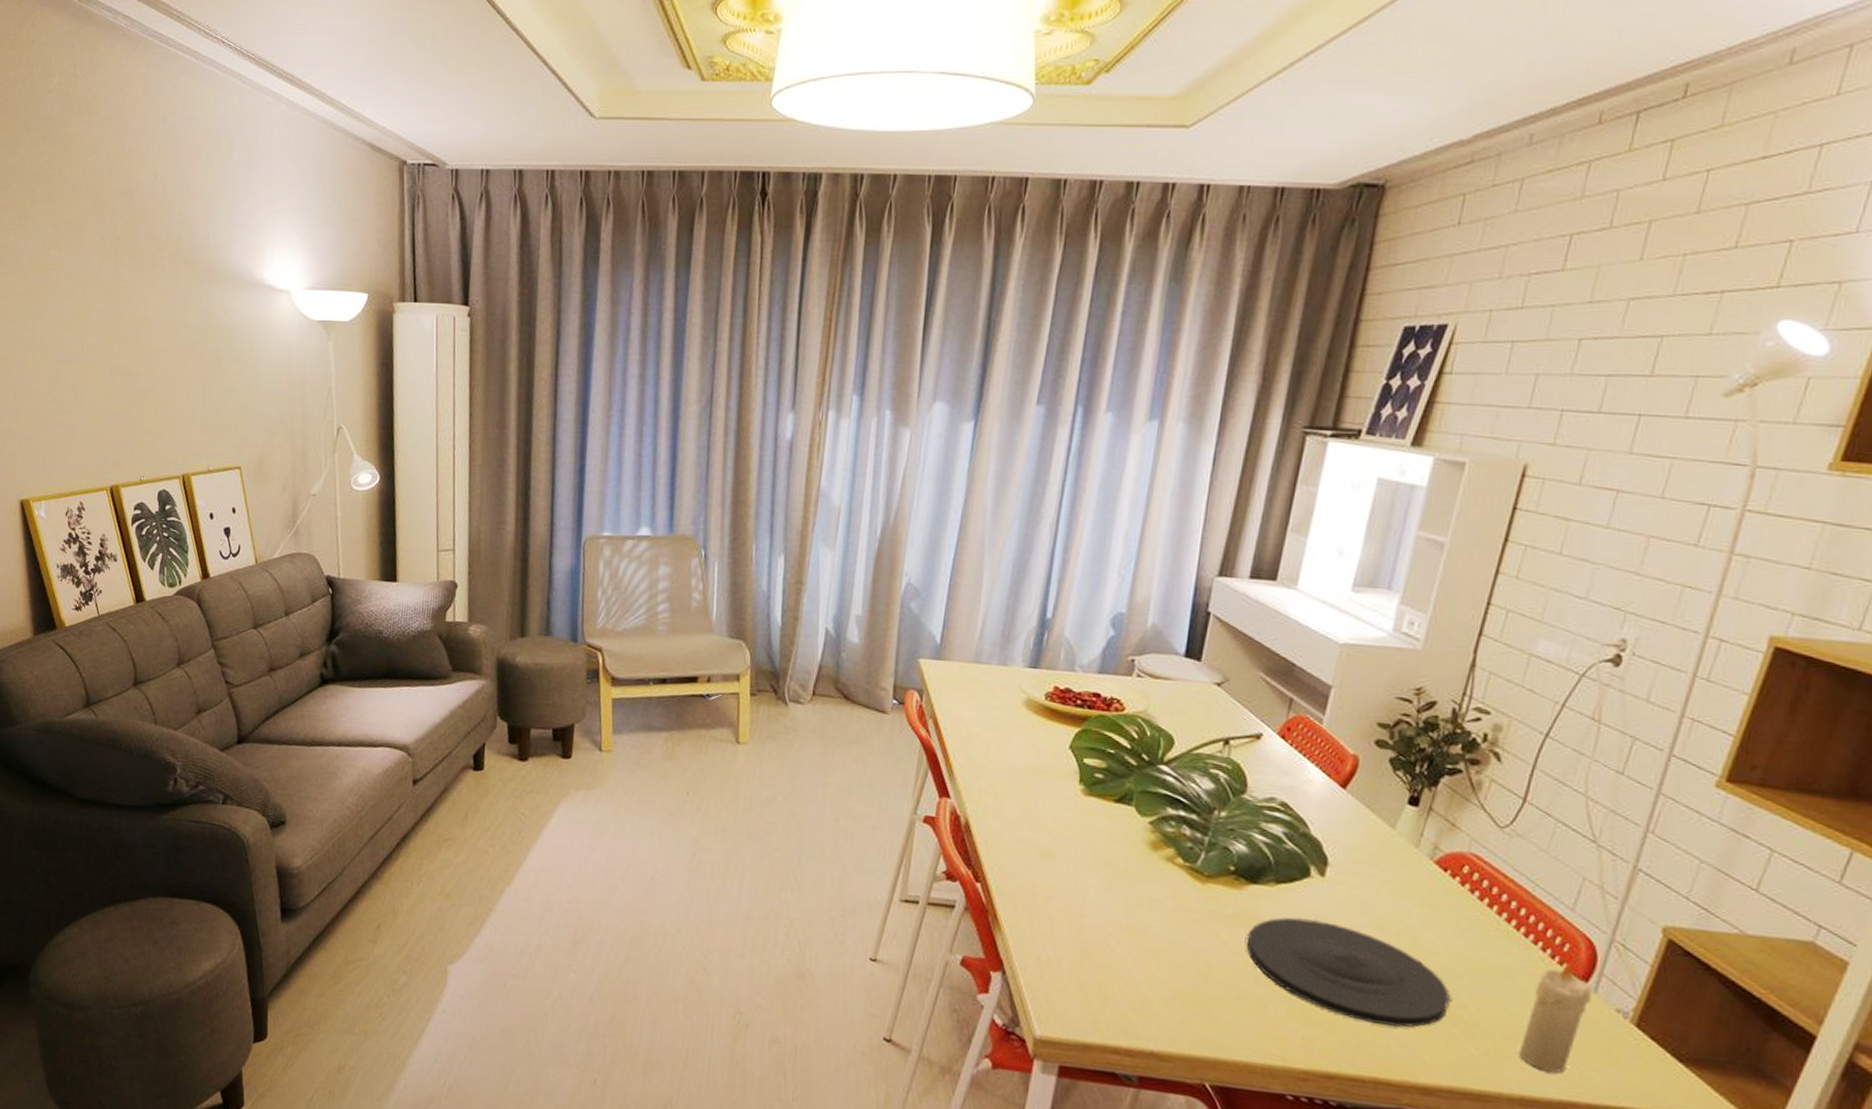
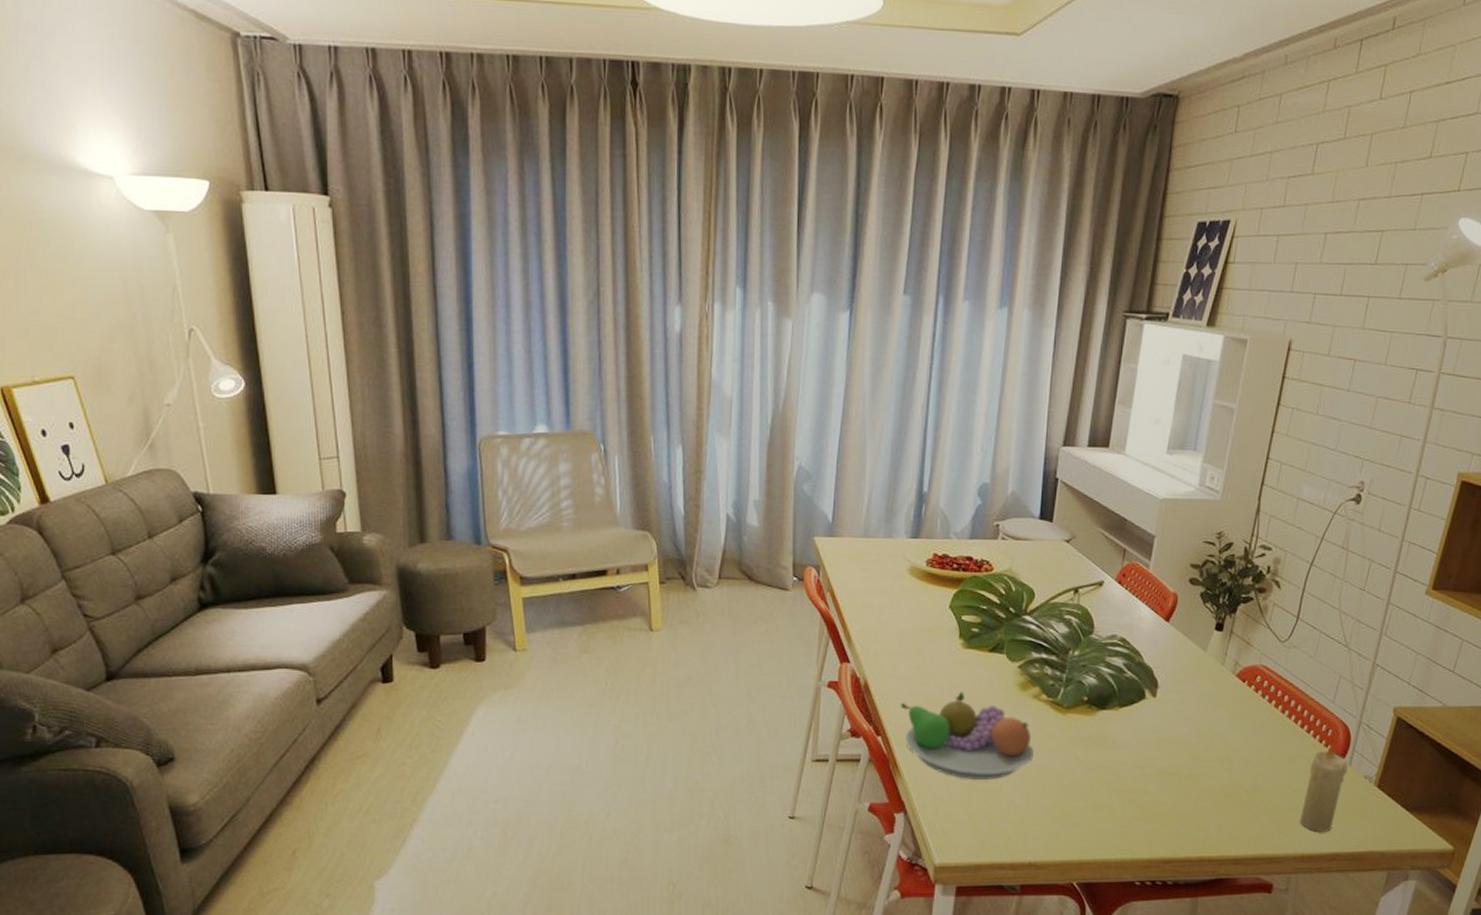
fruit bowl: none [1005,843,1163,949] -> present [900,691,1034,780]
plate: present [1246,917,1450,1028] -> none [1099,734,1251,814]

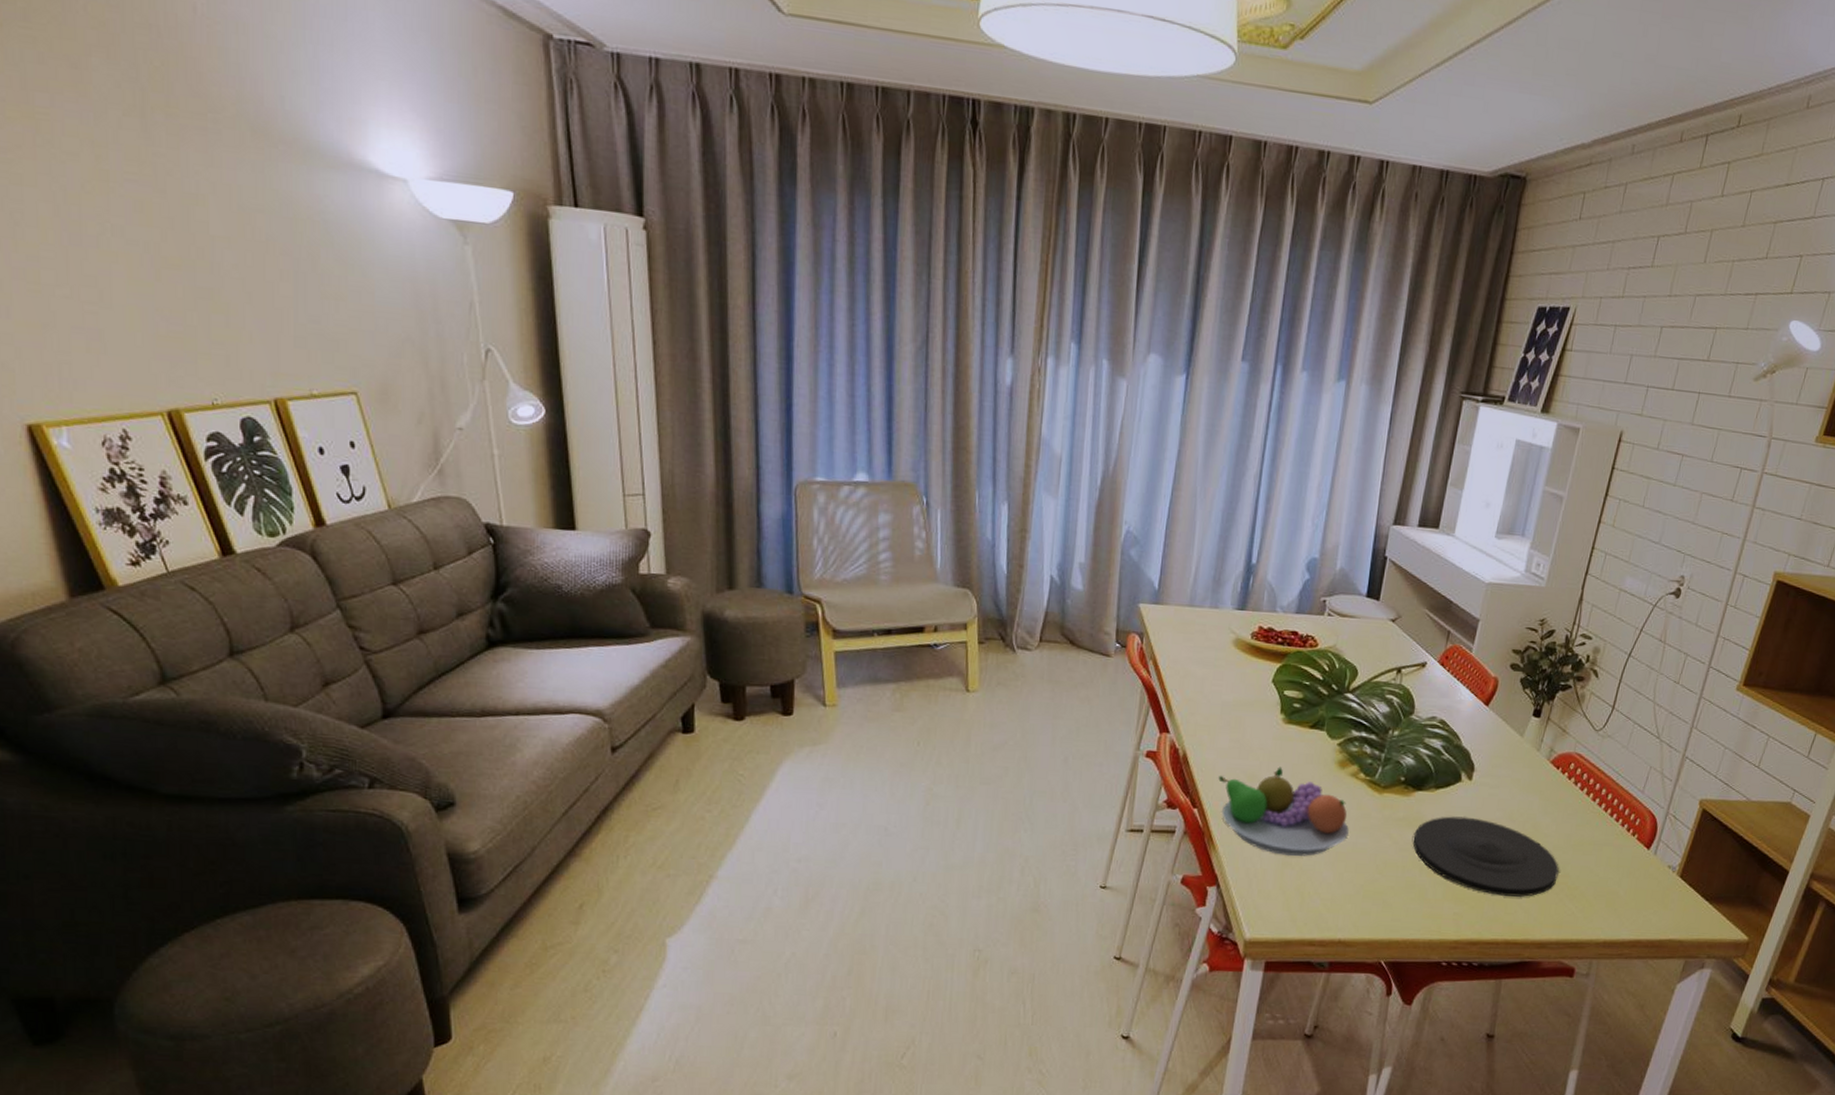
plate: none [1099,734,1251,814] -> present [1412,816,1559,898]
candle: present [1300,742,1349,833] -> none [1604,832,1653,920]

